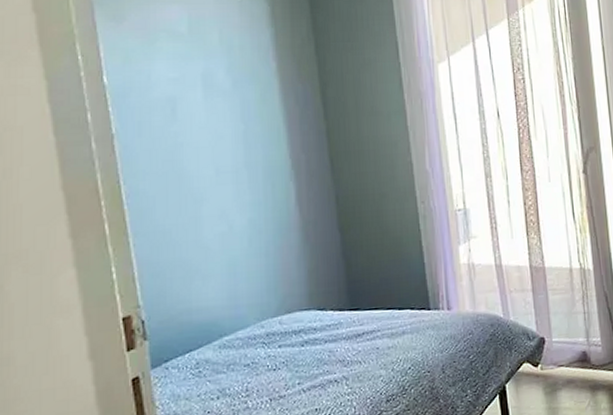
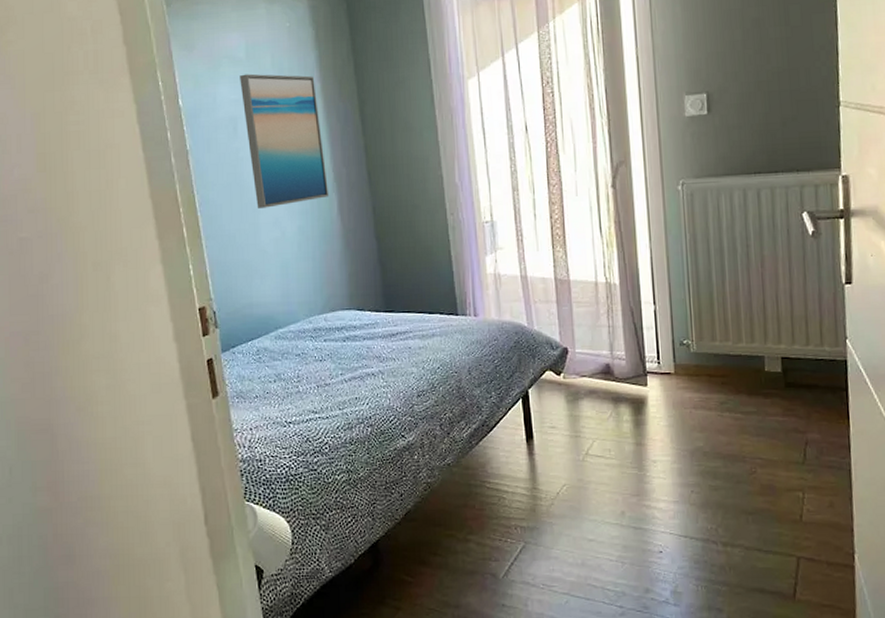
wall art: none [180,50,286,200] -> present [240,73,329,208]

